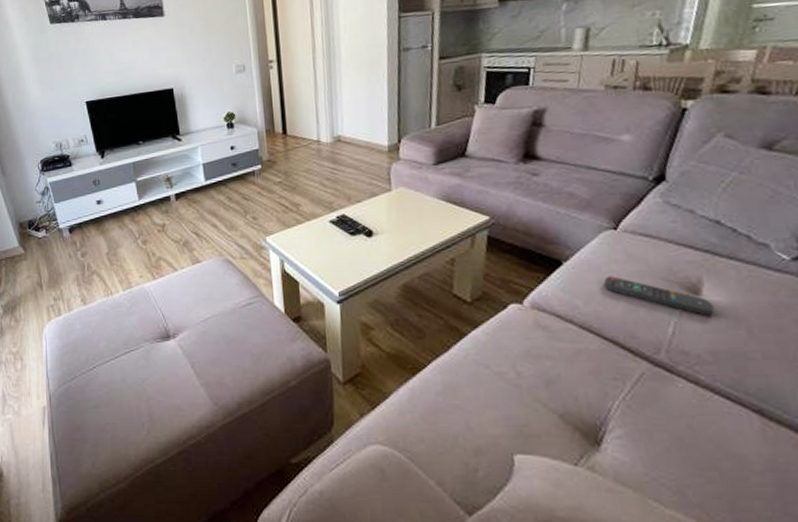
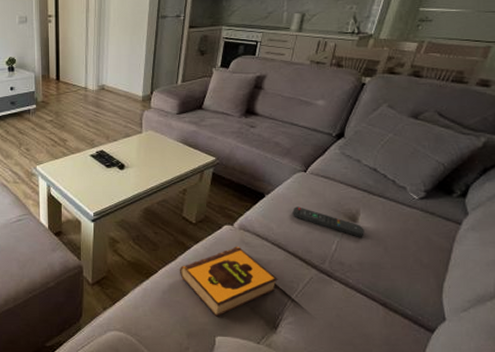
hardback book: none [456,331,594,427] -> present [180,246,278,317]

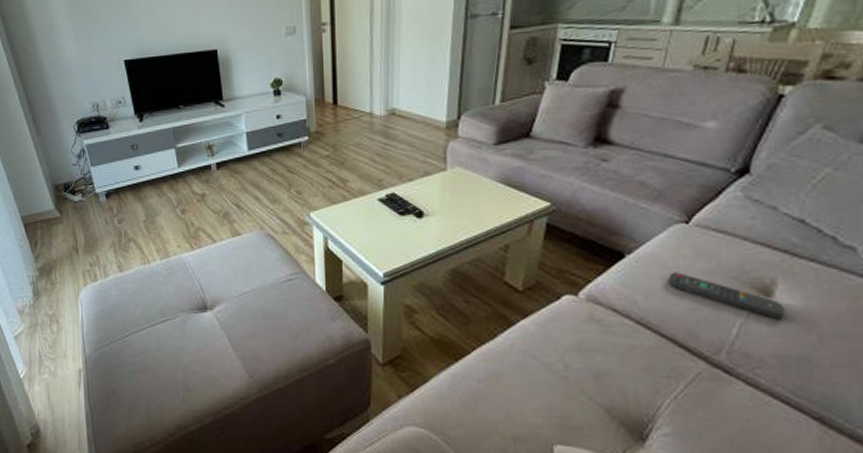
hardback book: present [180,246,278,317] -> none [501,323,646,418]

